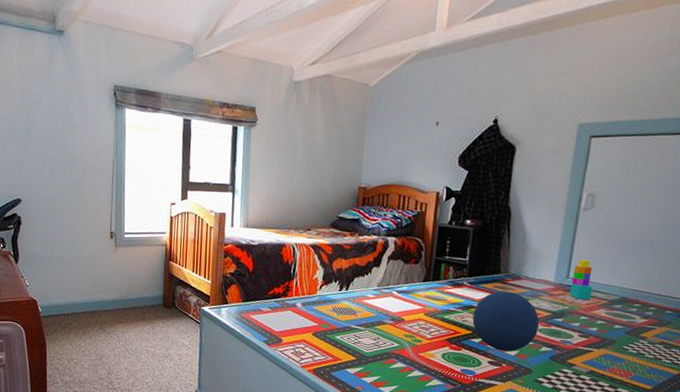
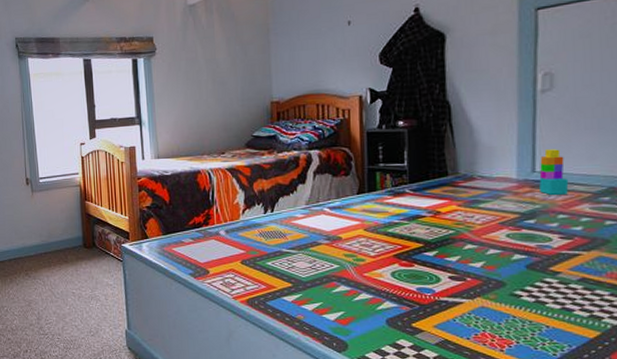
ball: present [472,290,540,352] -> none [421,194,507,263]

